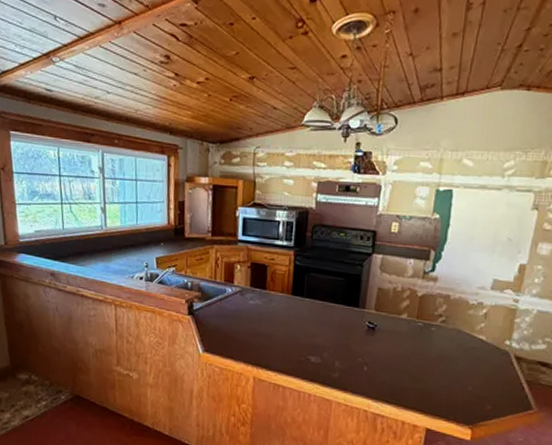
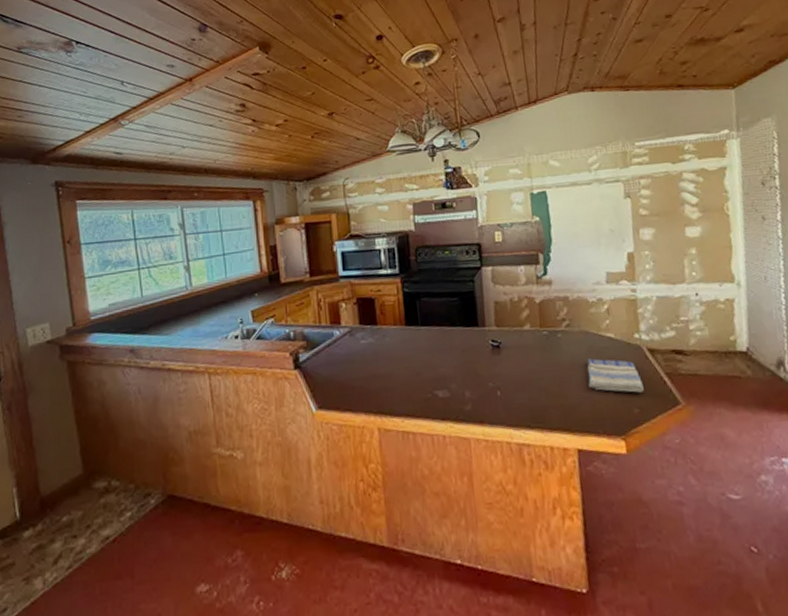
dish towel: none [450,354,502,393] -> present [587,358,644,393]

